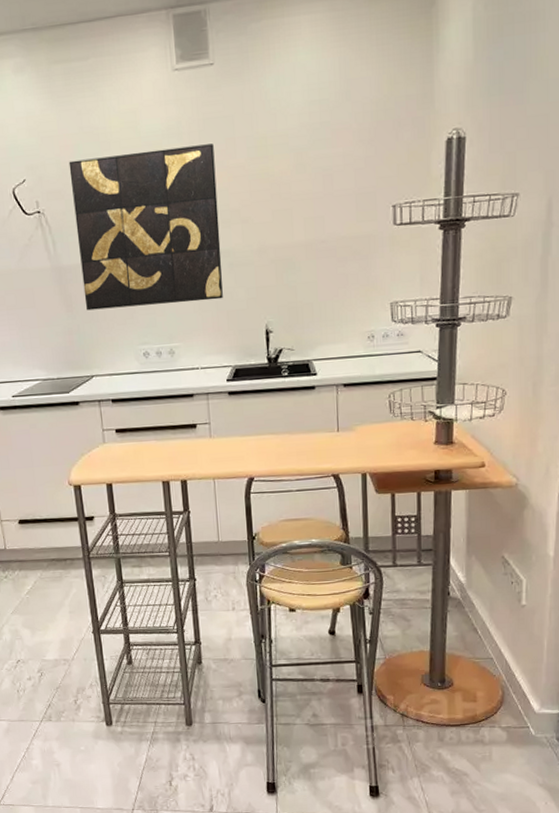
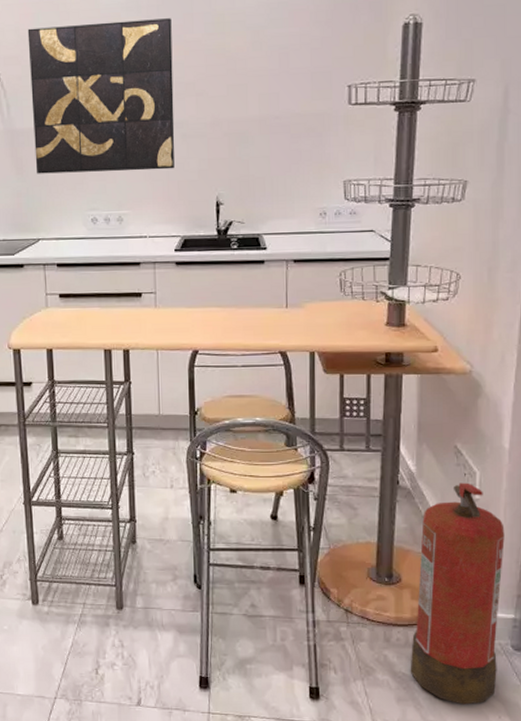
fire extinguisher: none [462,590,550,794] -> present [410,482,505,705]

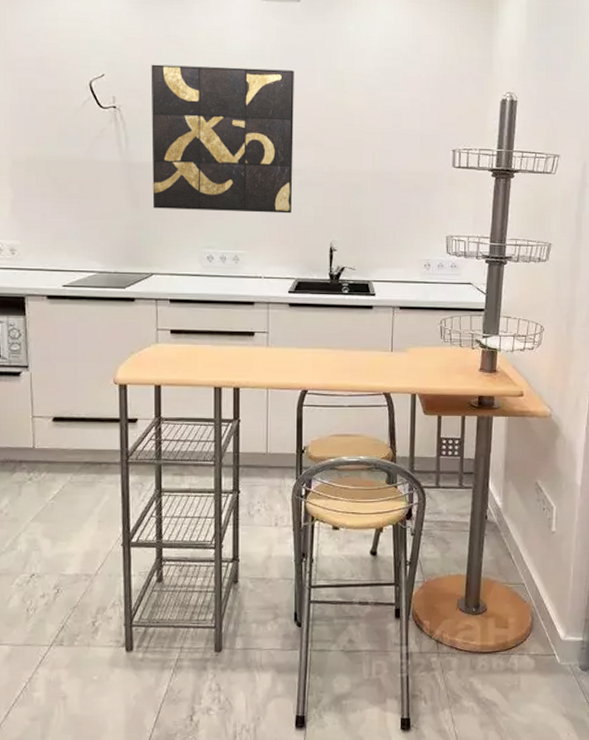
fire extinguisher: present [410,482,505,705] -> none [492,516,576,725]

